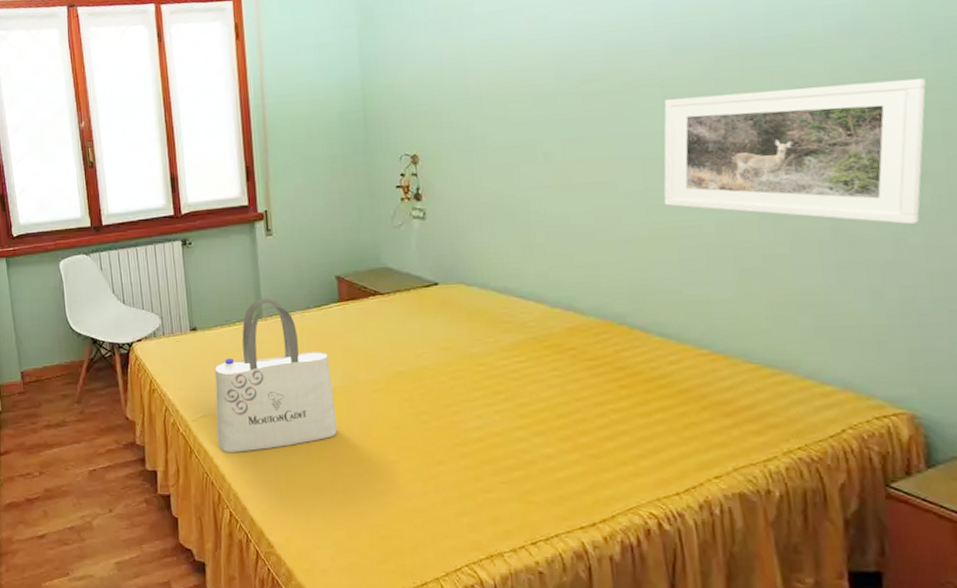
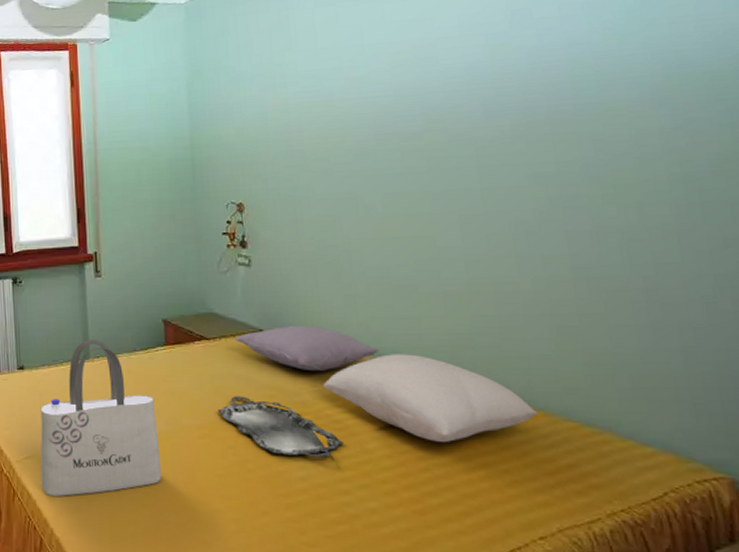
serving tray: none [392,349,520,407] -> present [217,396,344,458]
pillow: none [409,276,556,323] -> present [234,325,379,372]
pillow: none [499,302,718,388] -> present [322,354,539,442]
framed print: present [663,79,926,225] -> none [479,148,728,289]

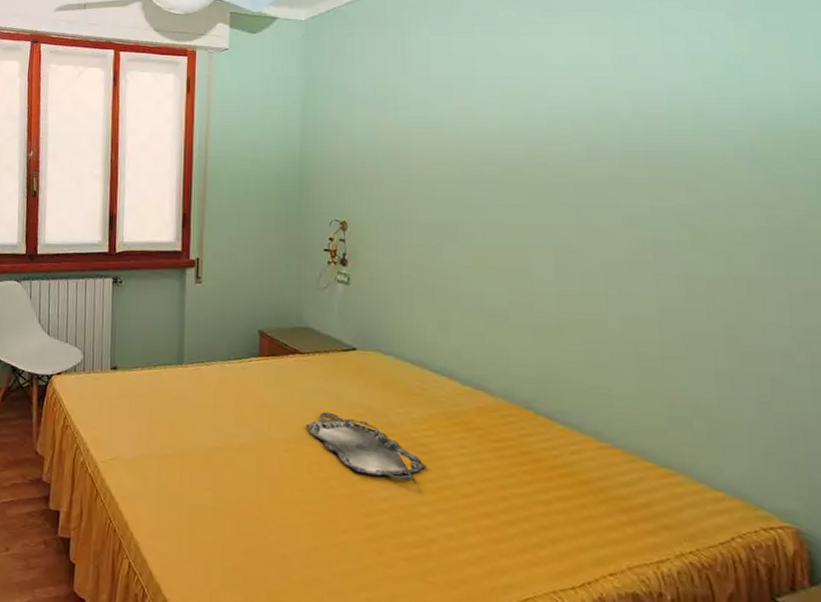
tote bag: present [40,340,161,496] -> none [125,345,246,501]
pillow: present [234,325,379,372] -> none [328,346,467,394]
pillow: present [322,354,539,442] -> none [410,381,617,473]

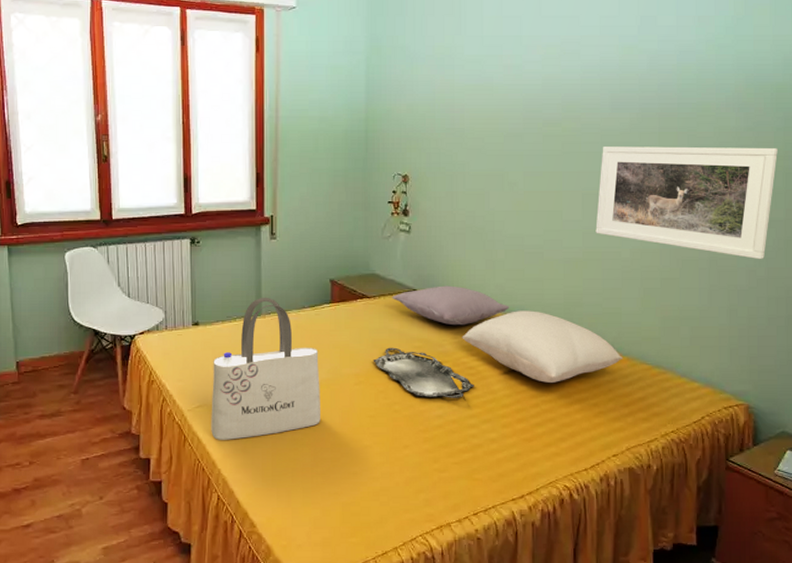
tote bag: none [125,345,246,501] -> present [211,298,320,440]
pillow: none [328,346,467,394] -> present [392,285,509,326]
pillow: none [410,381,617,473] -> present [462,310,623,383]
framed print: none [573,198,812,342] -> present [595,146,778,260]

